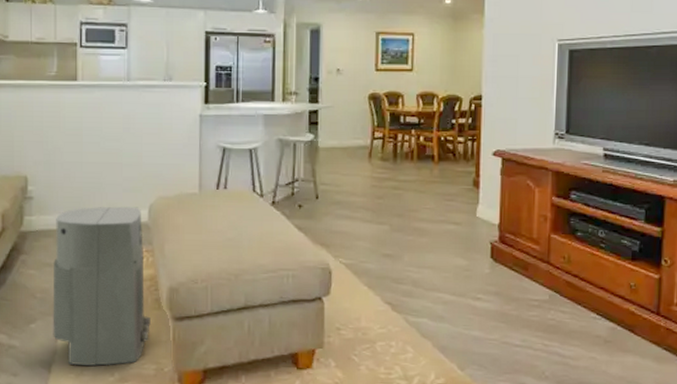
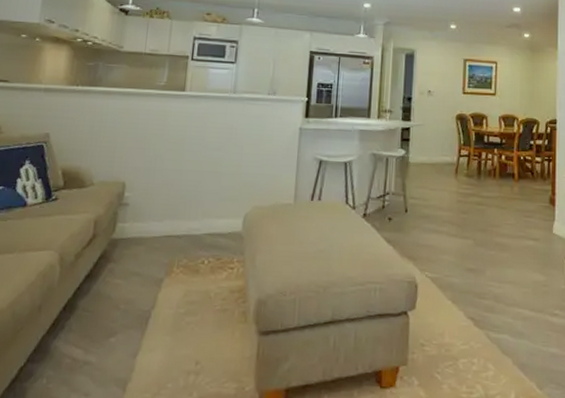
air purifier: present [53,206,151,366] -> none [132,215,236,385]

